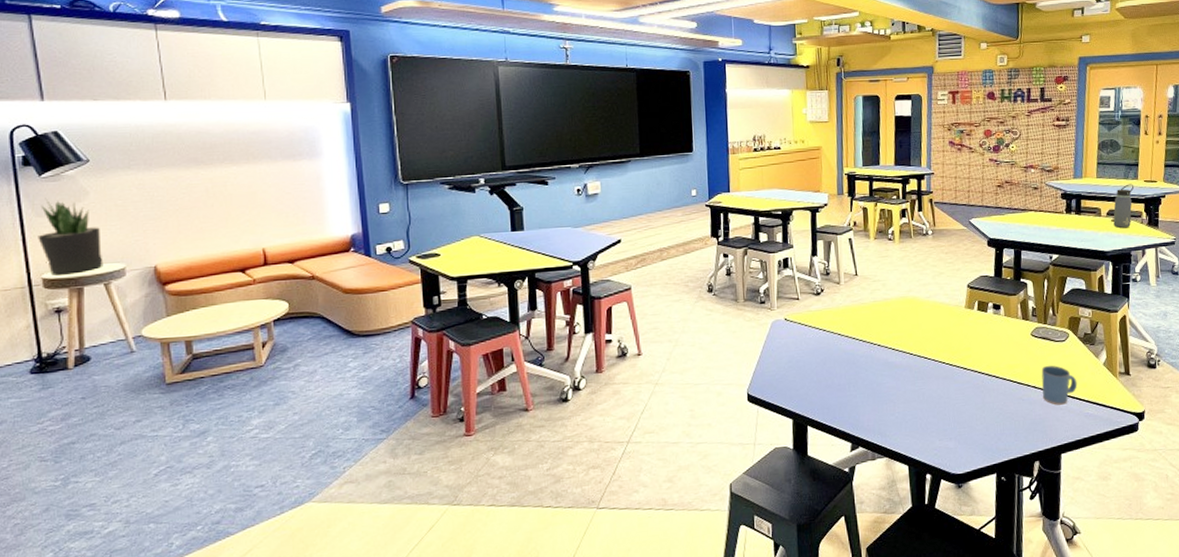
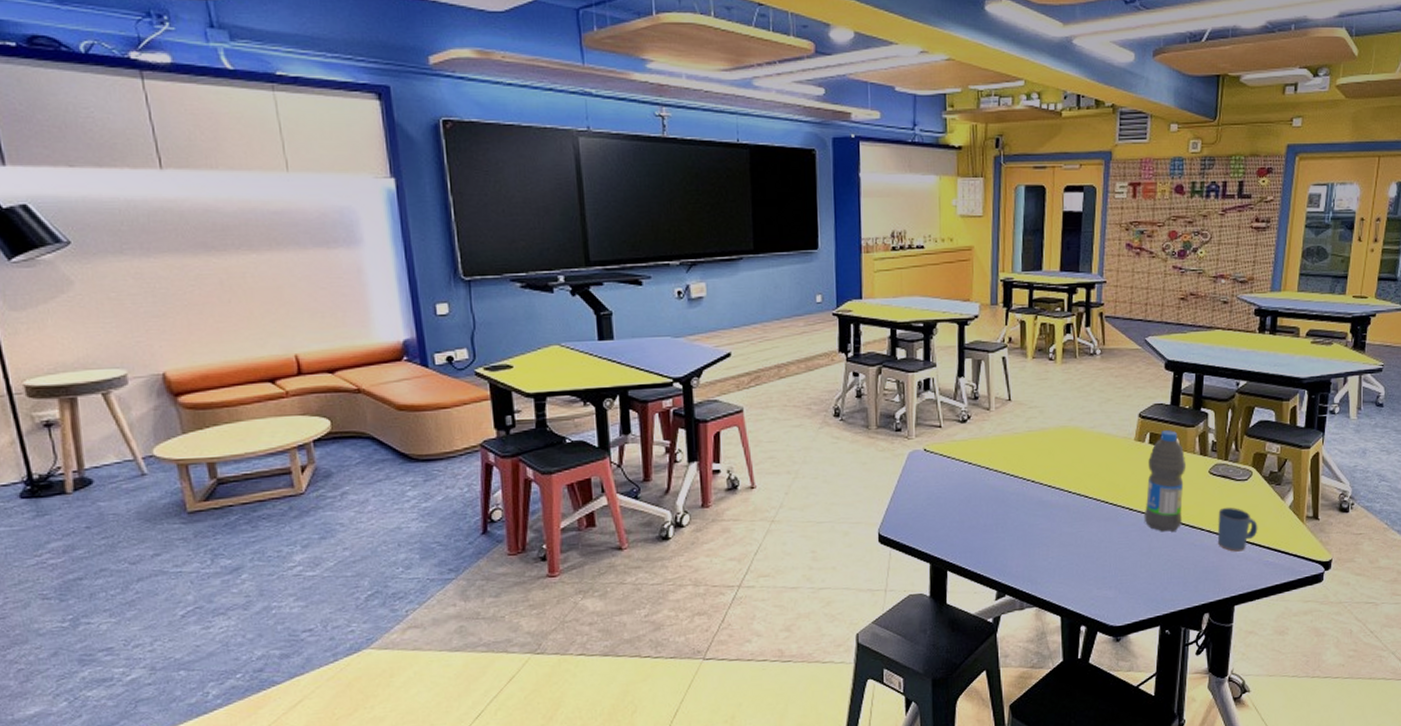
planter: present [38,198,103,275] -> none [13,287,99,382]
water bottle: none [976,298,1011,388] -> present [1143,430,1187,532]
water bottle: present [1113,184,1134,229] -> none [1313,299,1341,352]

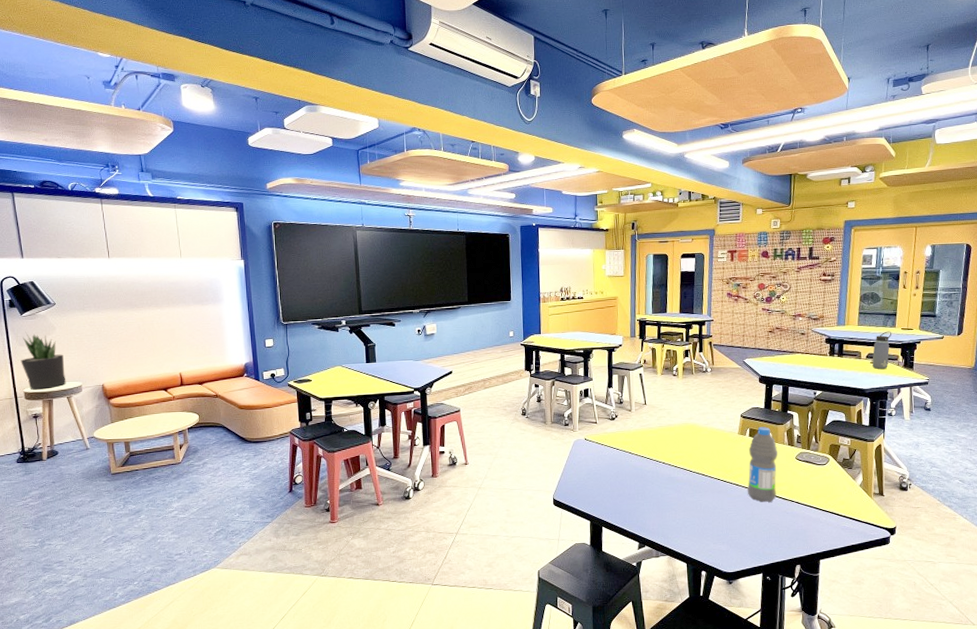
planter: none [13,287,99,382] -> present [21,331,66,390]
mug: present [1218,507,1258,552] -> none [804,484,836,519]
water bottle: none [1313,299,1341,352] -> present [872,331,892,370]

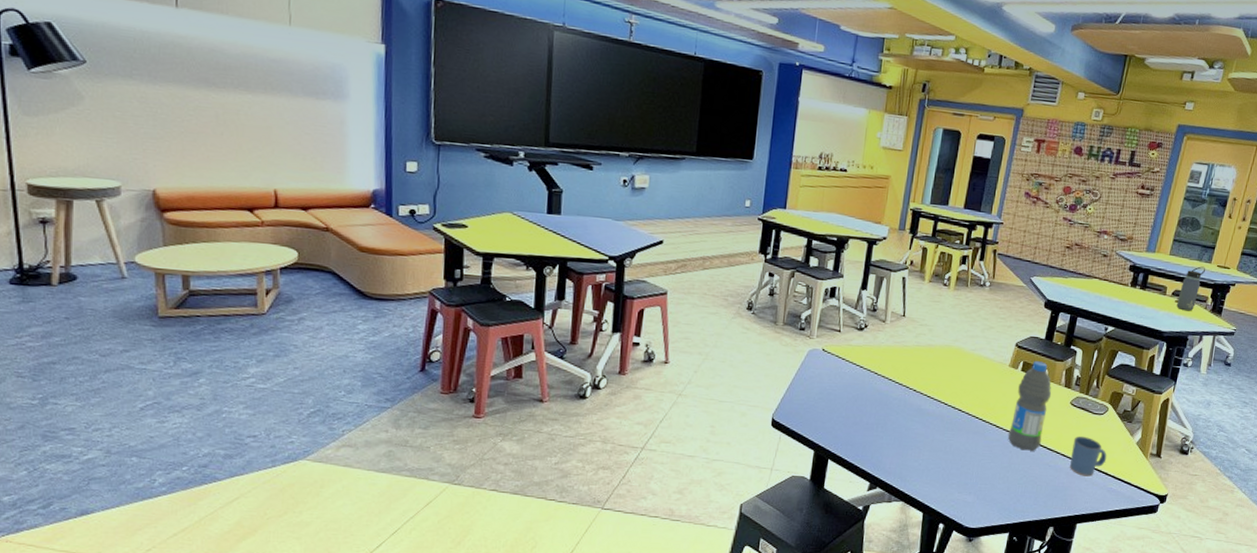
planter: present [21,331,66,390] -> none [24,95,96,185]
mug: none [804,484,836,519] -> present [1070,436,1107,477]

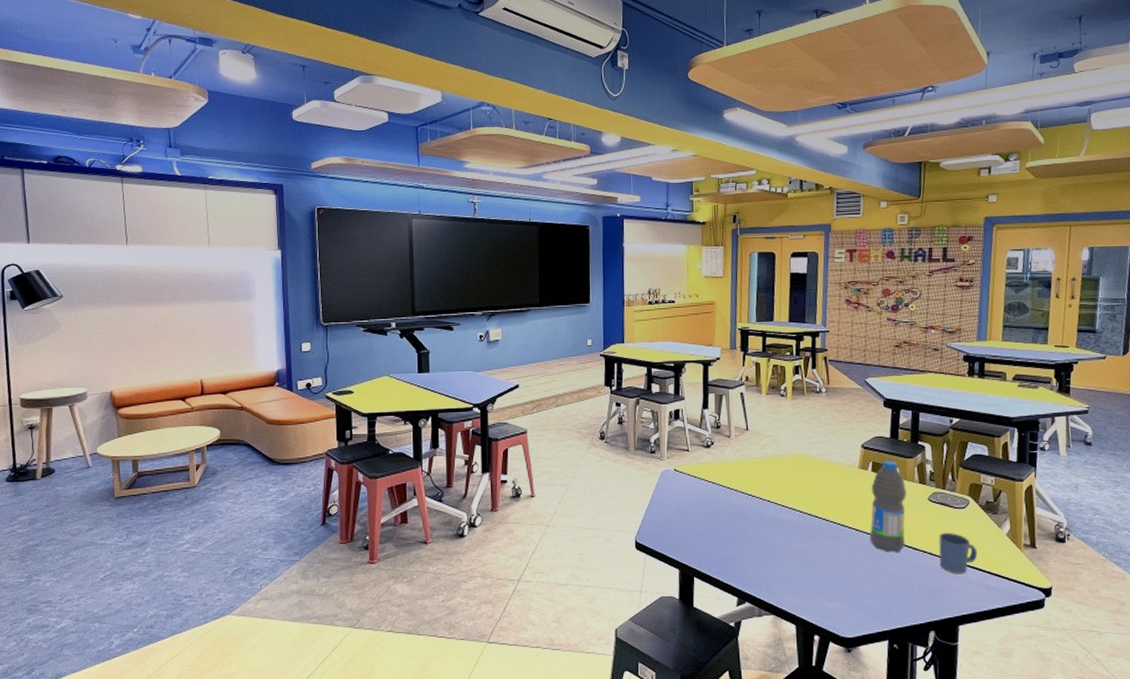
water bottle: present [1177,266,1206,312] -> none [1020,348,1044,394]

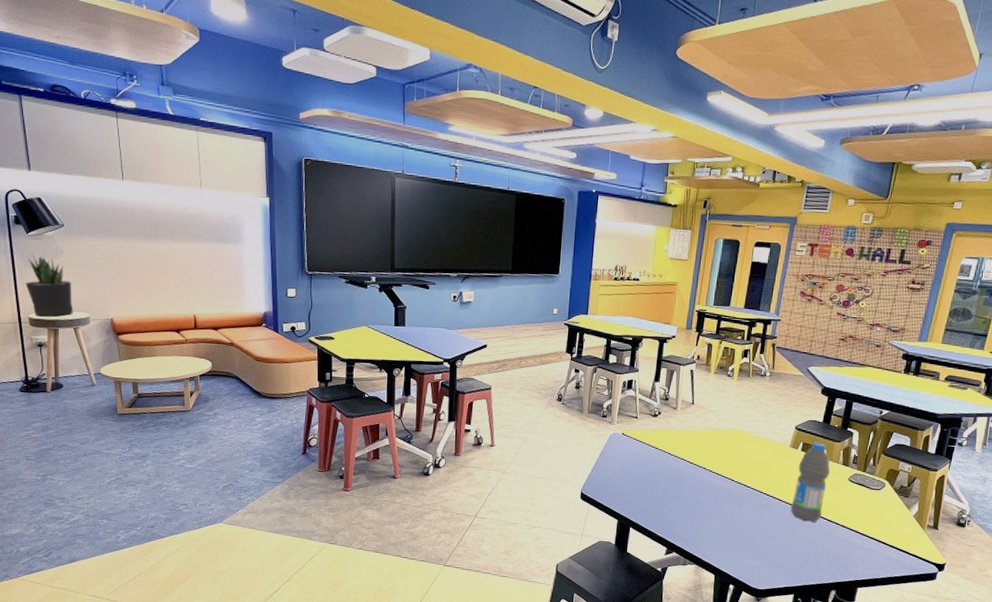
planter: none [18,328,69,396] -> present [26,252,73,317]
mug: present [939,532,978,574] -> none [850,509,885,546]

